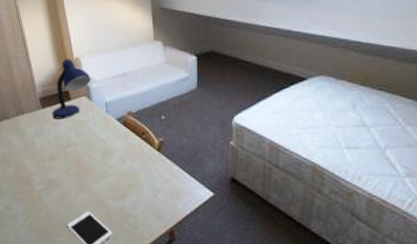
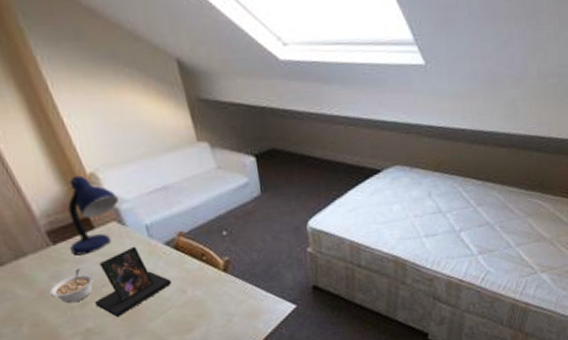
legume: none [32,130,62,156] -> present [49,269,94,304]
photo frame: none [60,118,116,175] -> present [95,246,172,318]

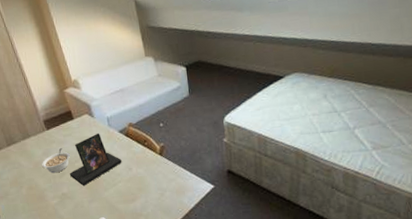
desk lamp: present [67,175,120,256] -> none [57,81,91,138]

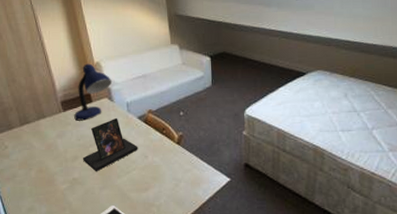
legume: present [42,148,70,174] -> none [55,131,85,157]
desk lamp: none [57,81,91,138] -> present [74,63,113,121]

